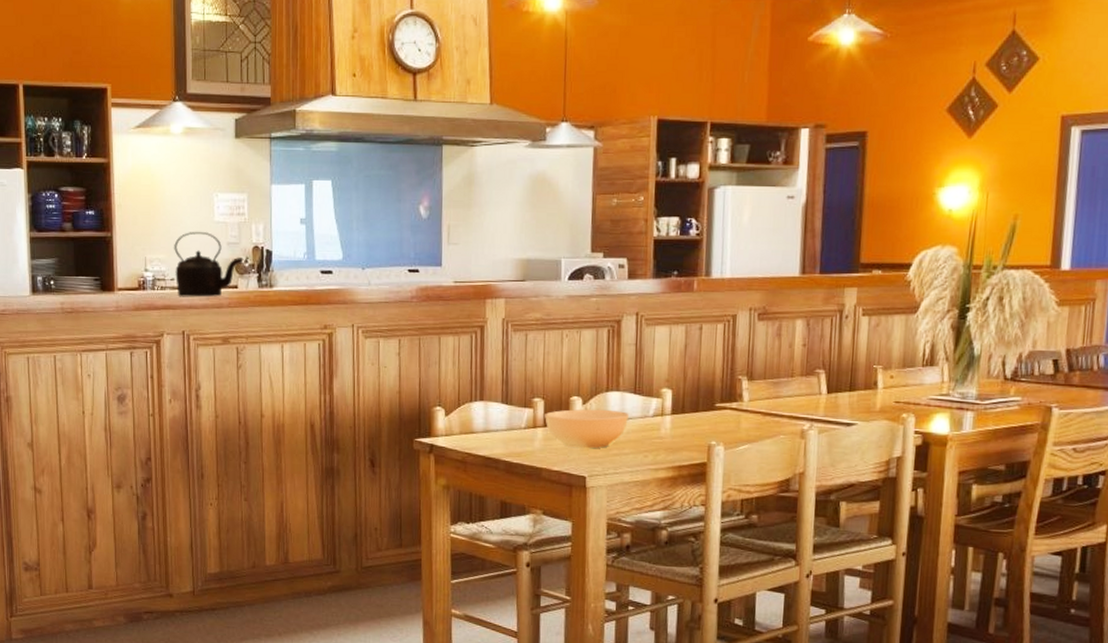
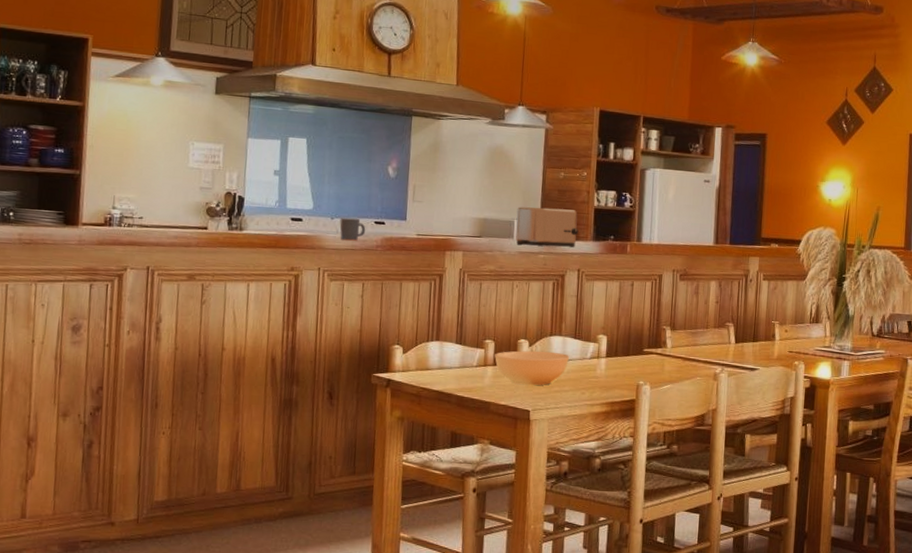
kettle: present [174,231,244,298] -> none [144,175,216,237]
mug: none [371,267,399,294] -> present [339,218,366,242]
toaster: none [563,242,636,289] -> present [516,207,579,248]

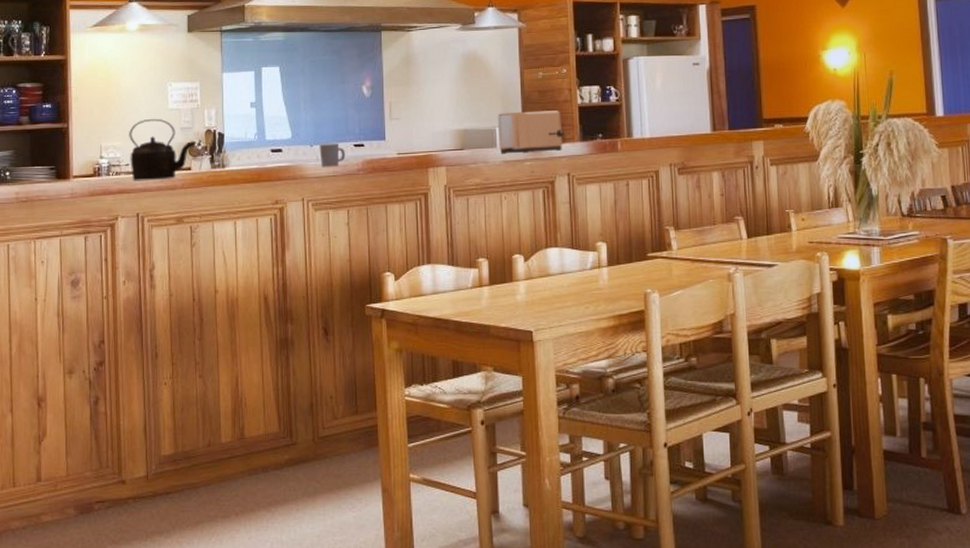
kettle: none [144,175,216,237] -> present [129,118,197,181]
bowl: present [494,350,570,386] -> none [488,265,569,304]

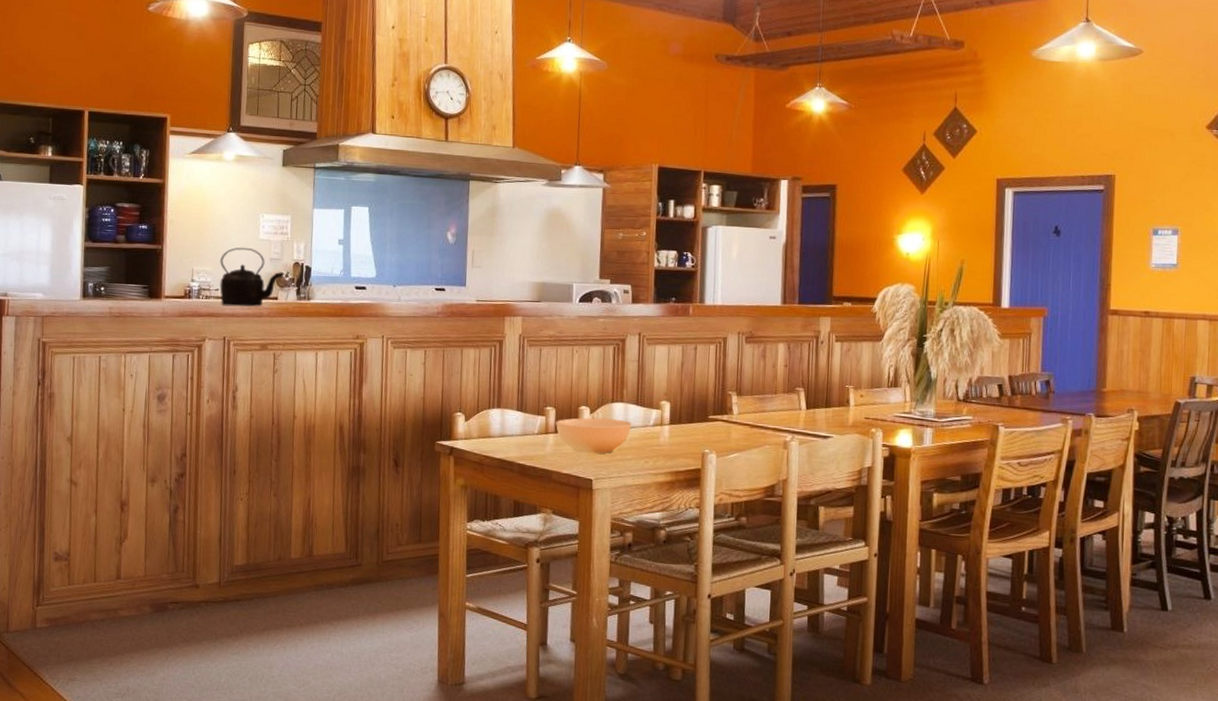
mug: present [319,144,346,168] -> none [401,285,427,309]
bowl: none [488,265,569,304] -> present [555,418,632,454]
toaster: present [497,110,564,154] -> none [575,269,639,312]

